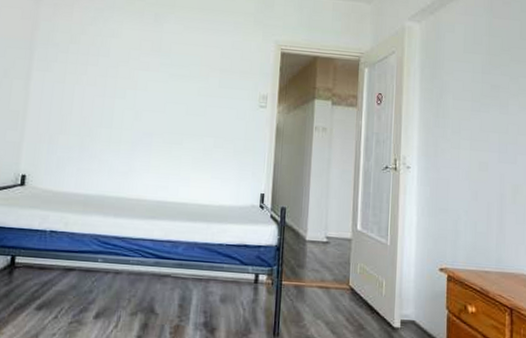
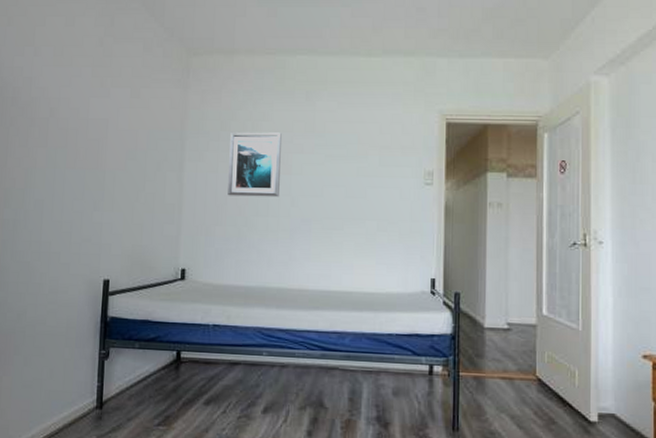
wall art: none [73,46,129,111] -> present [228,132,282,198]

